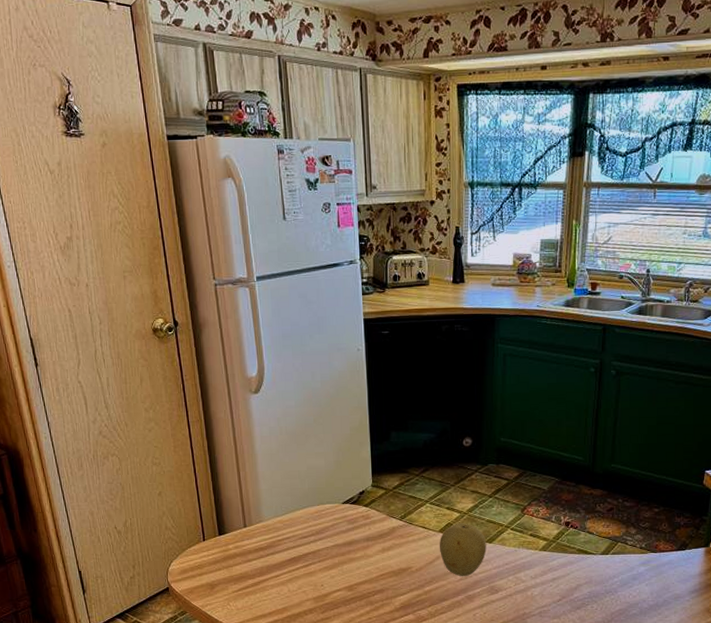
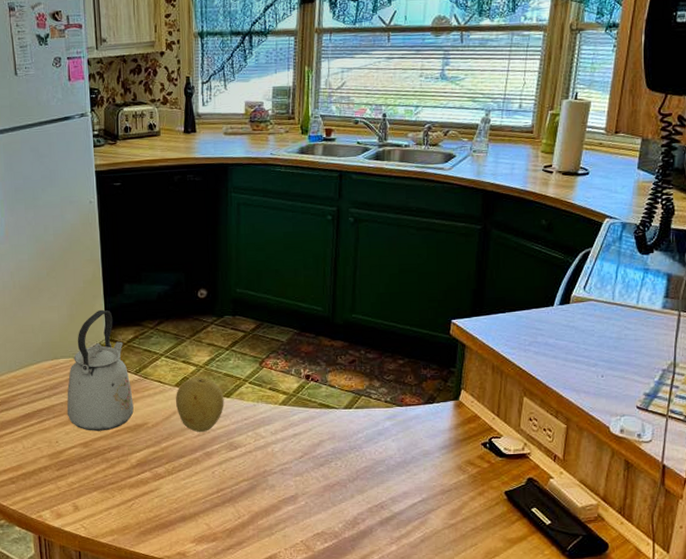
kettle: none [332,456,398,575] -> present [67,309,134,431]

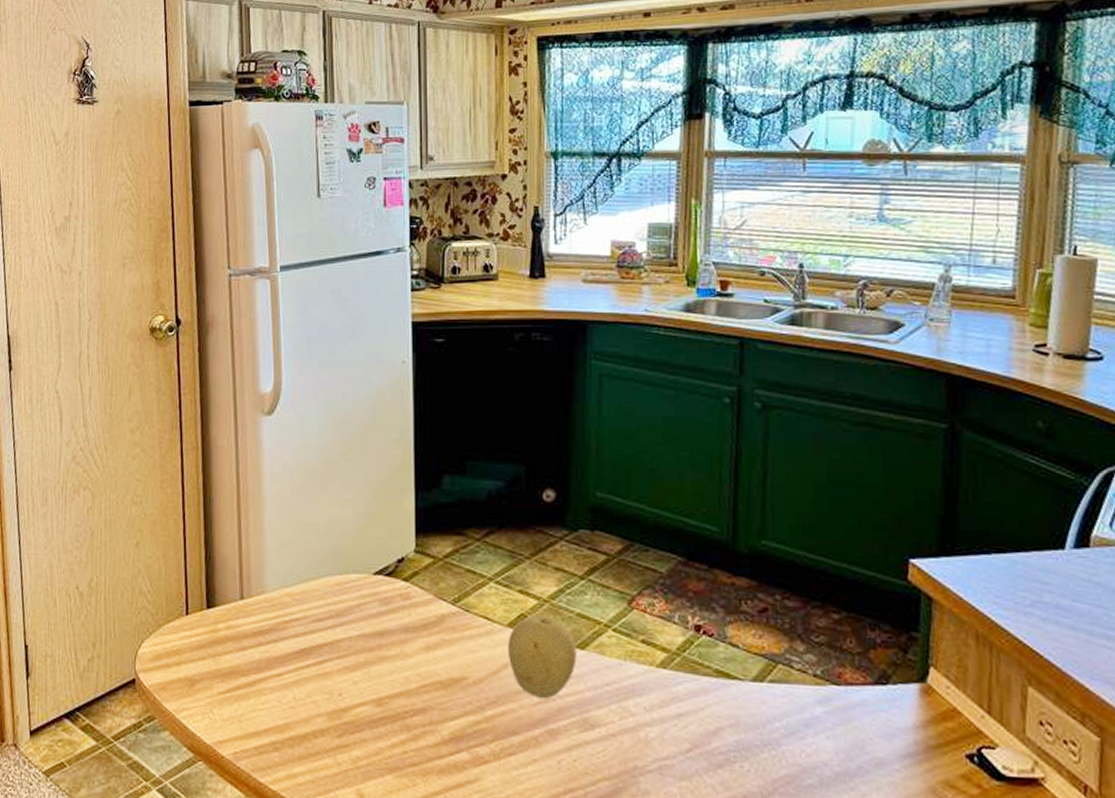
kettle: present [67,309,134,431] -> none [356,508,448,684]

